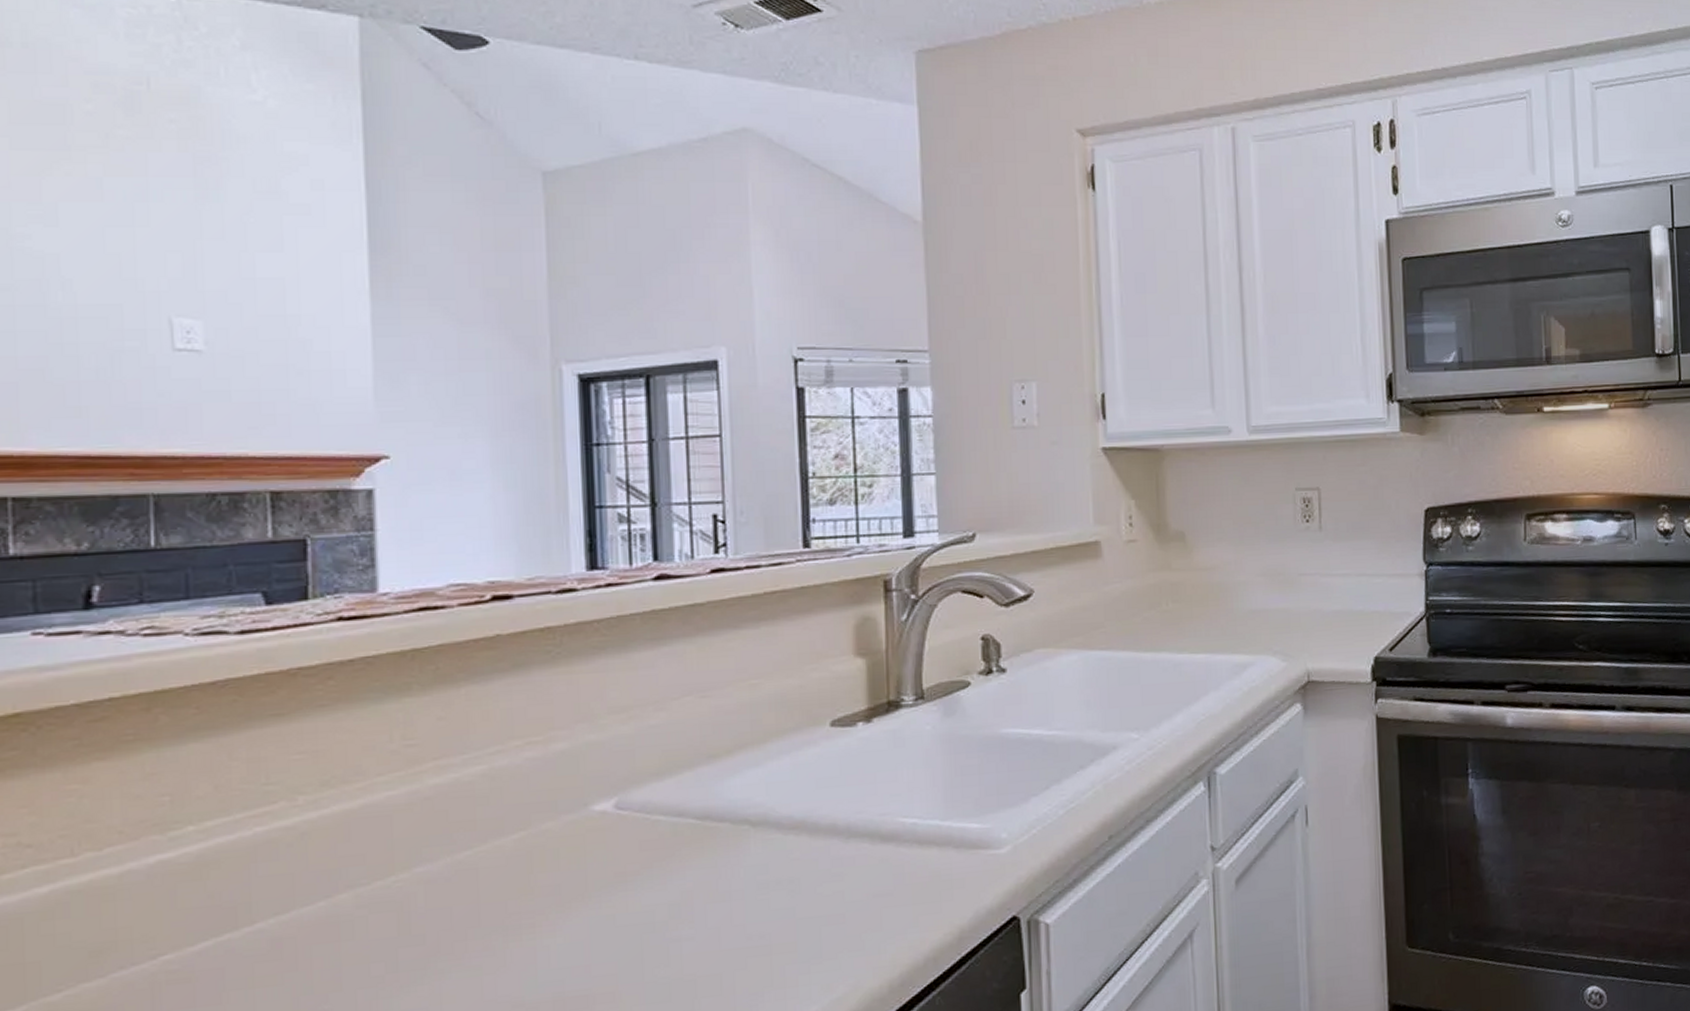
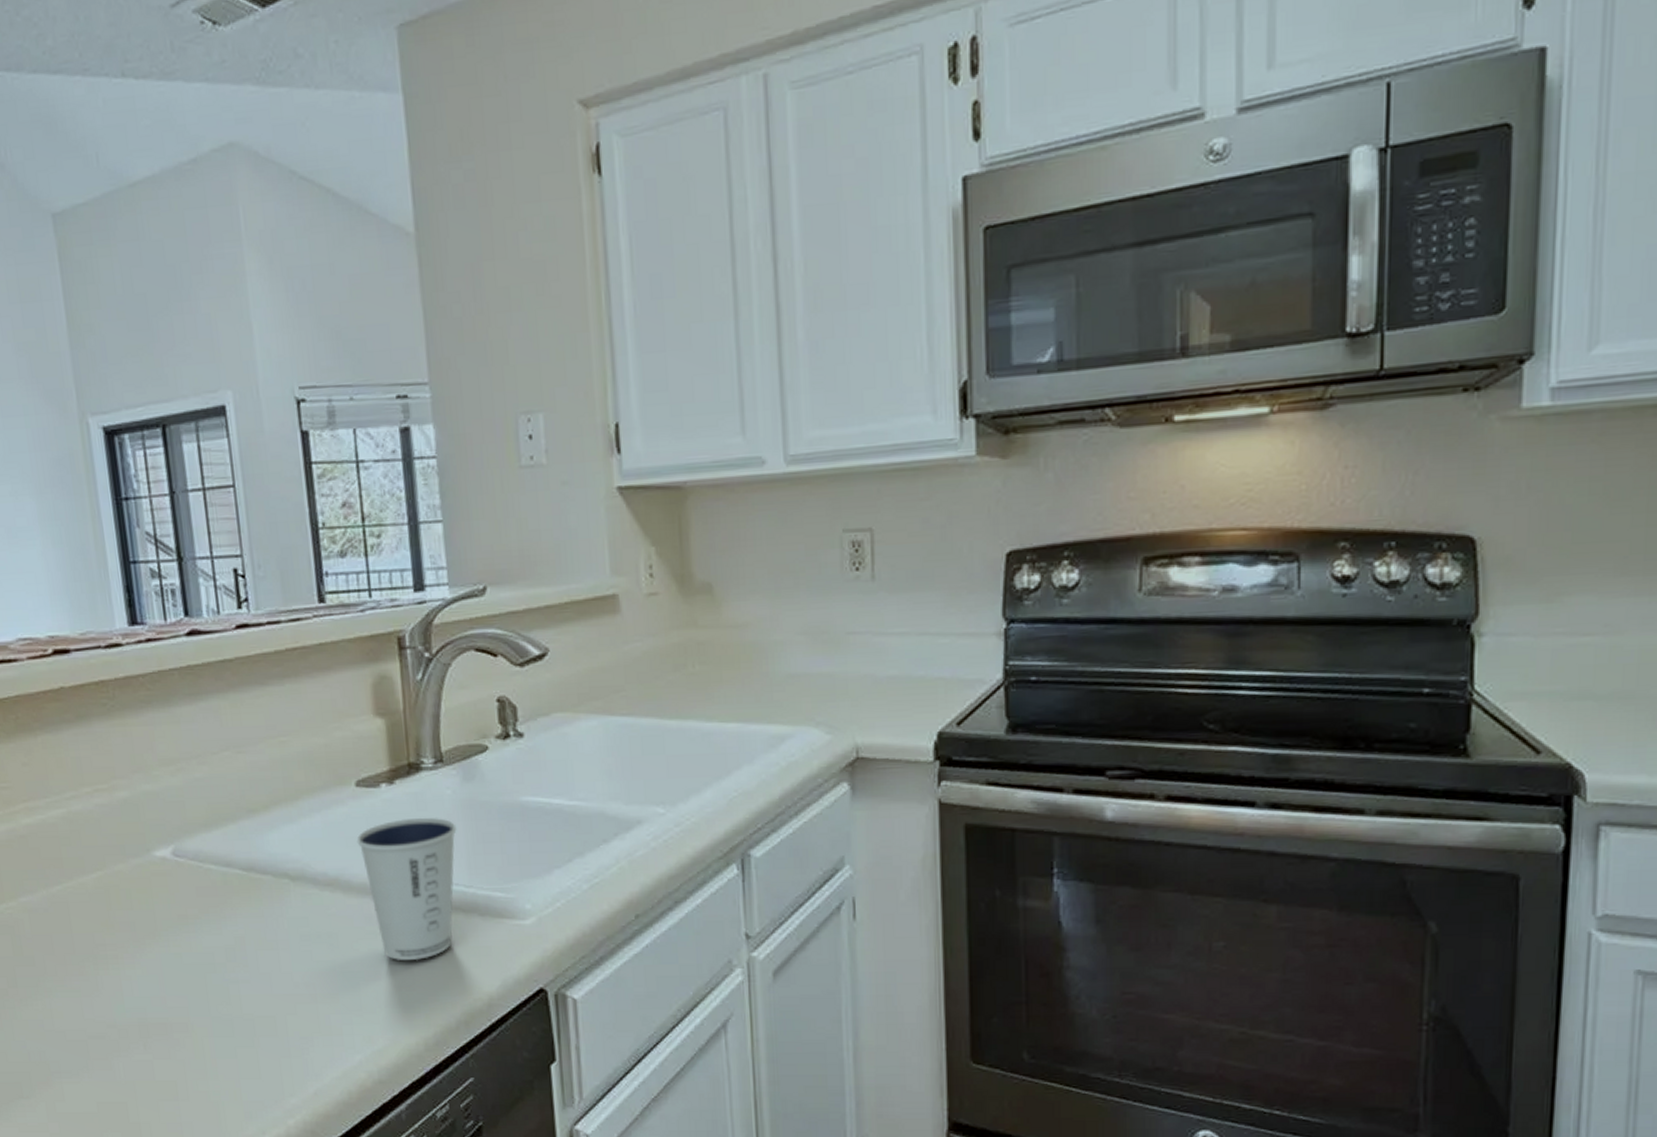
dixie cup: none [828,753,935,901] -> present [356,817,457,960]

